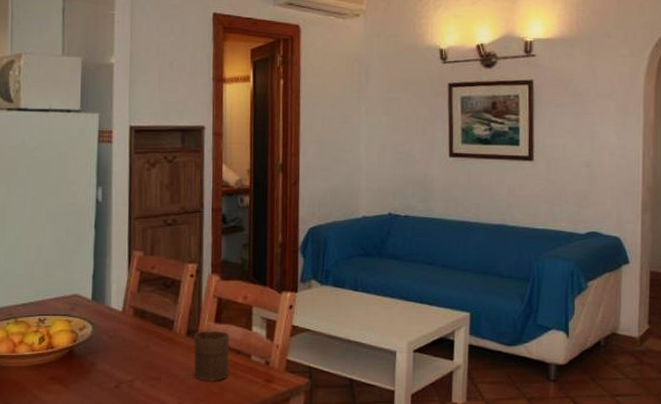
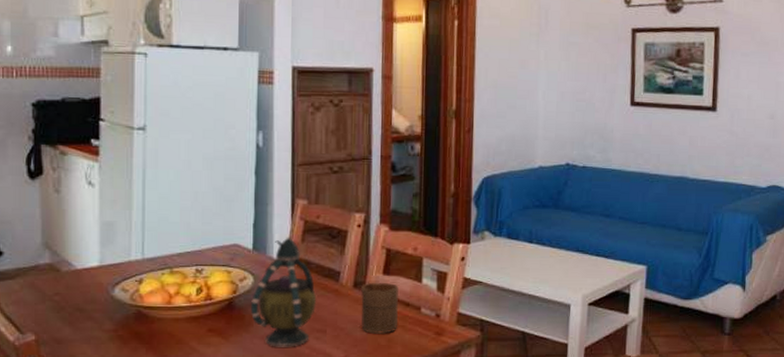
teapot: none [90,287,152,394] -> present [251,237,317,347]

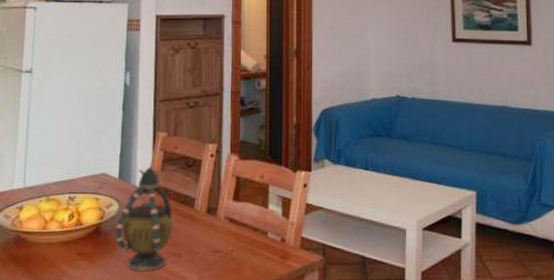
cup: present [360,282,399,334] -> none [212,208,248,258]

